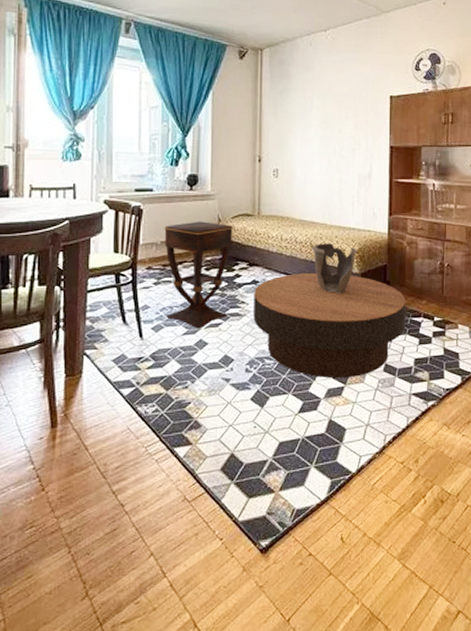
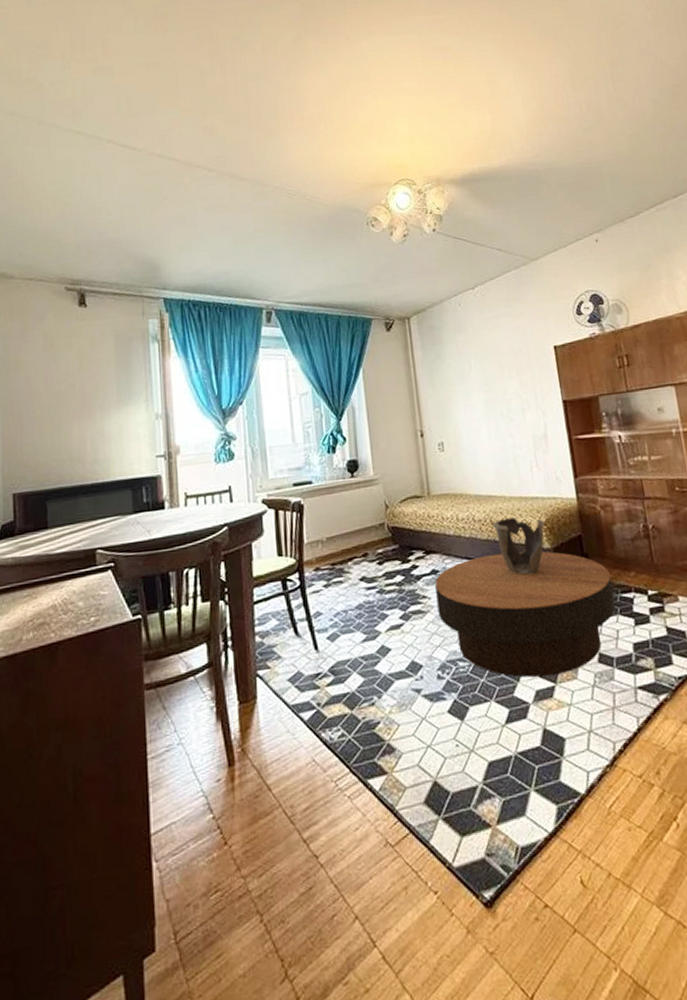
side table: present [164,221,233,328] -> none [328,509,408,632]

